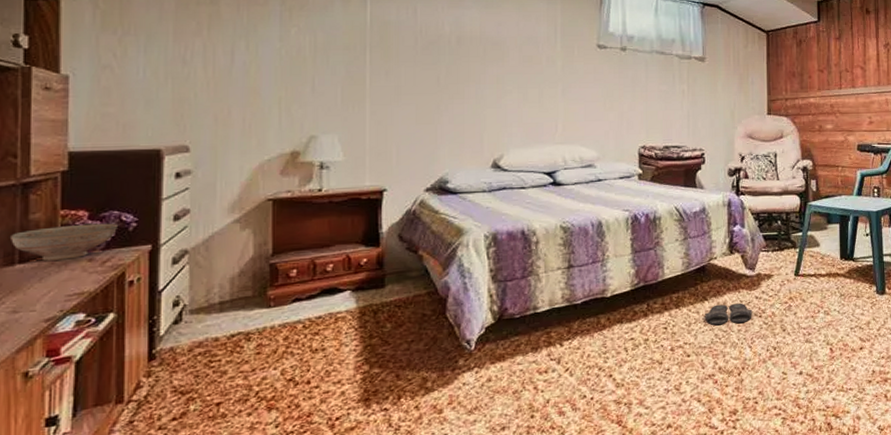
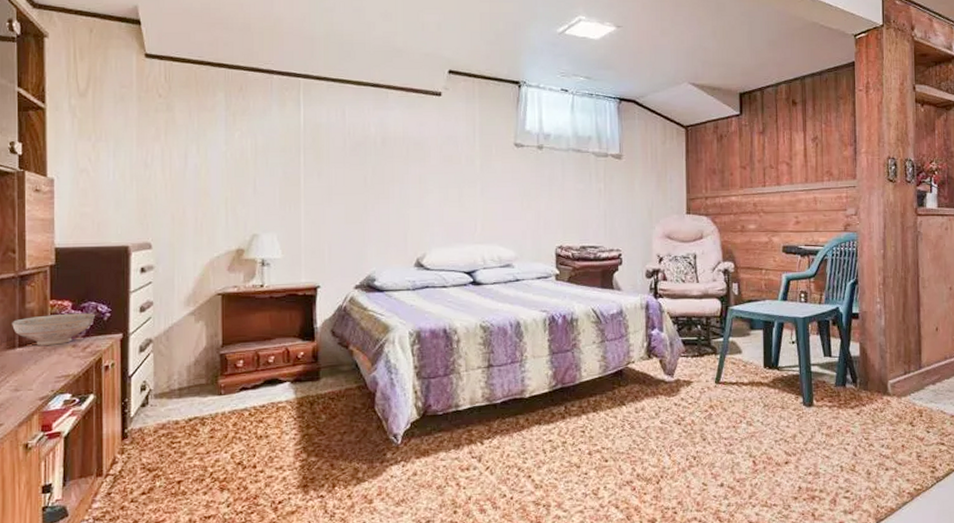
slippers: present [705,303,752,326] -> none [622,409,671,432]

